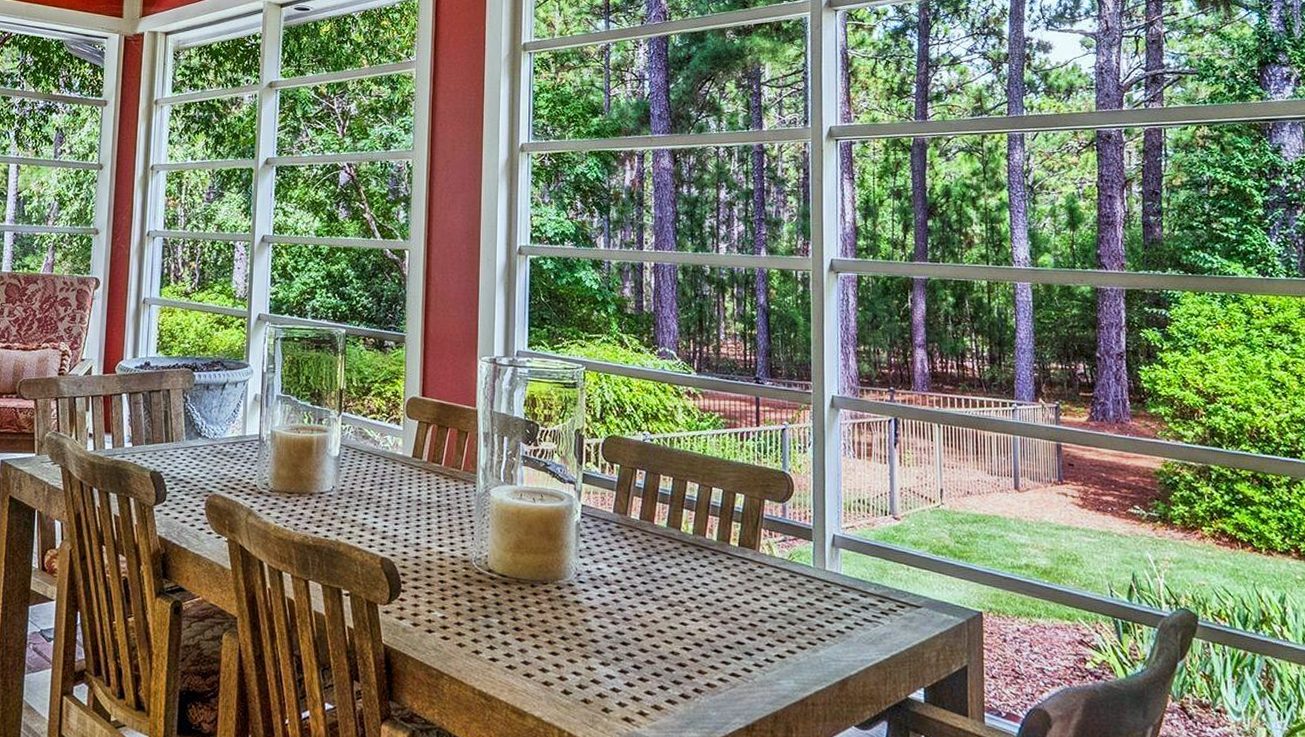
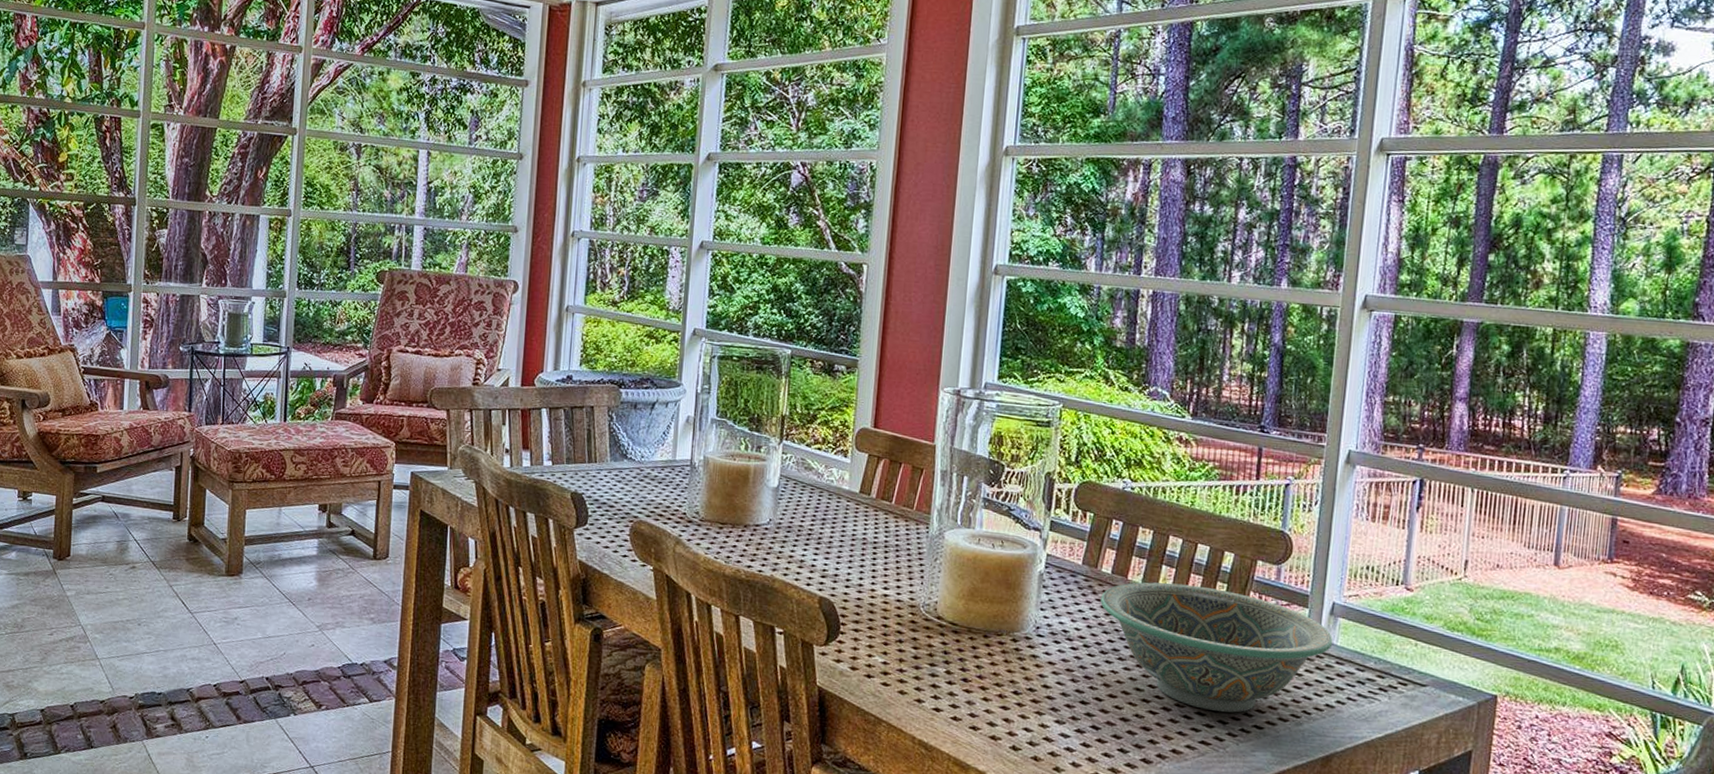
decorative bowl: none [632,525,837,644] -> present [1100,582,1333,713]

